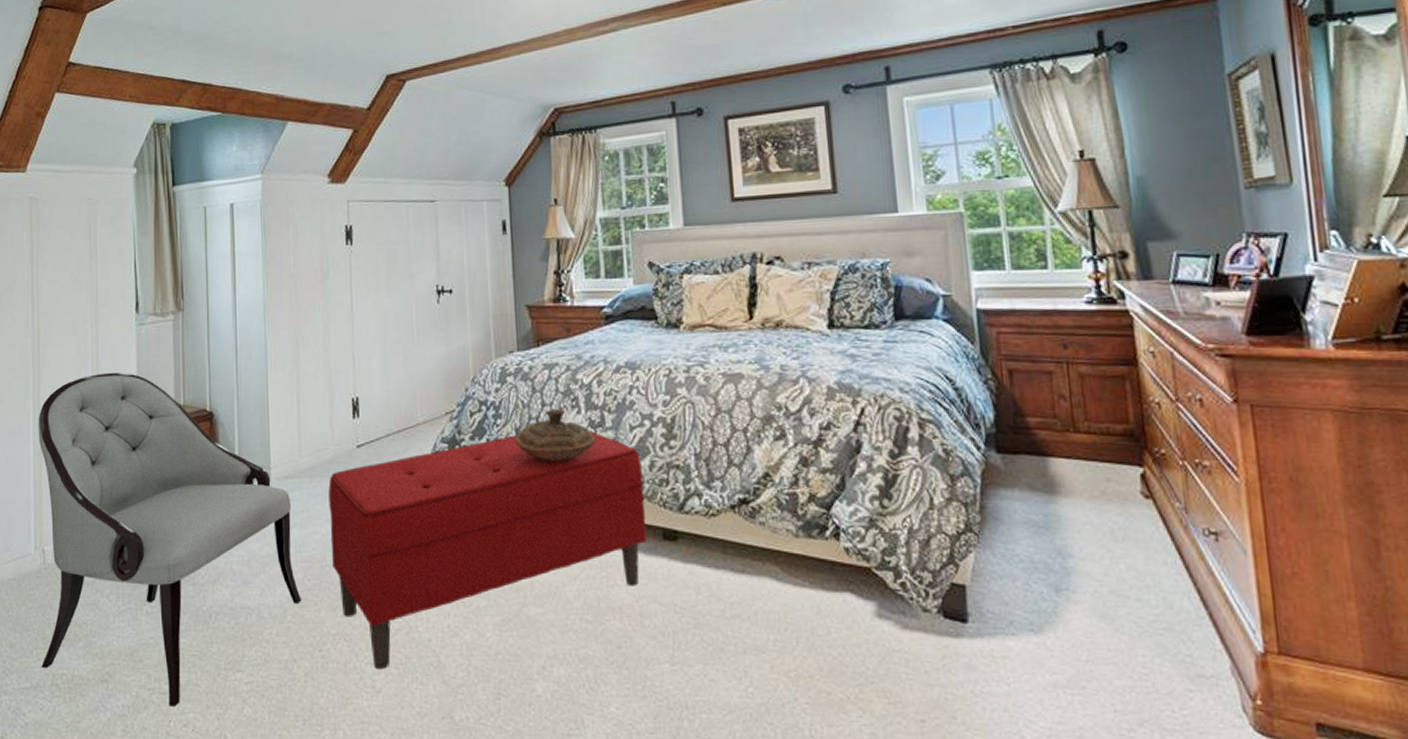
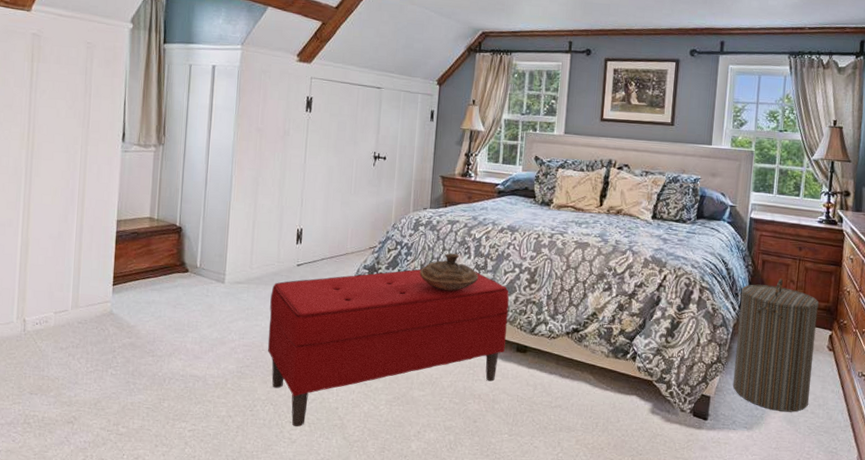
armchair: present [38,372,302,707] -> none [16,186,240,444]
laundry hamper: none [983,394,1128,601] -> present [732,279,819,412]

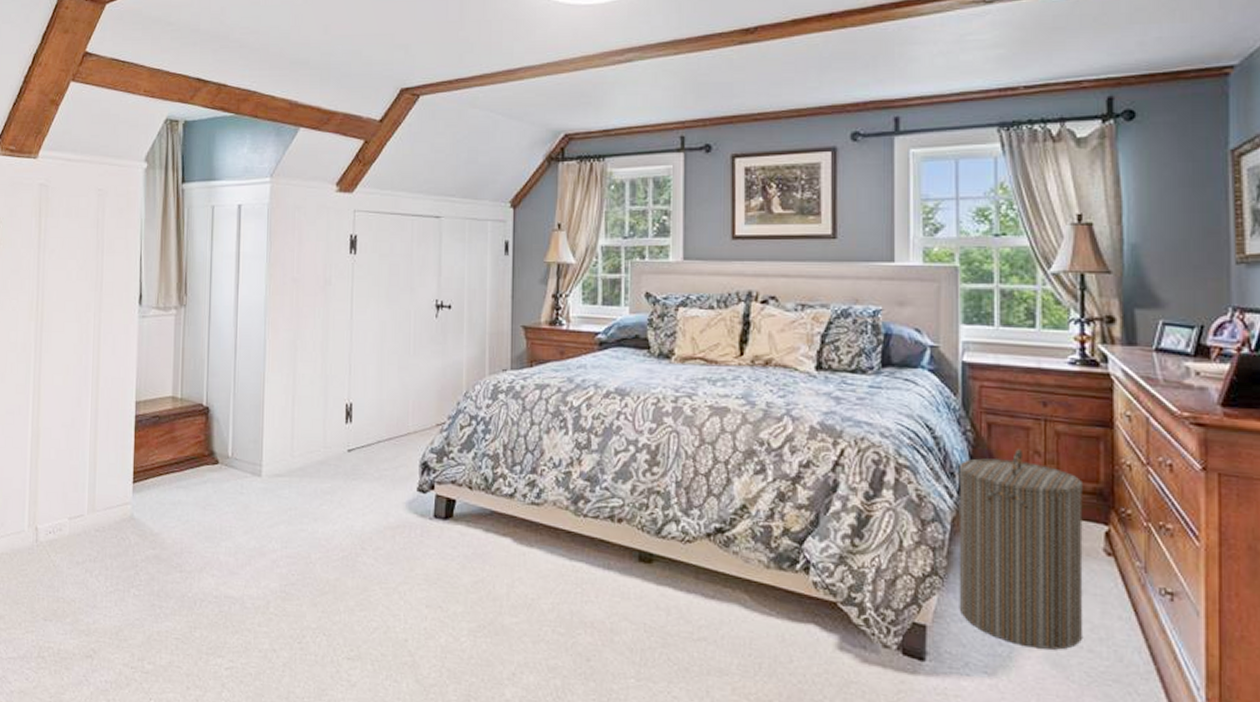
bench: present [268,269,509,427] -> none [316,451,625,666]
decorative bowl: present [419,253,478,291] -> none [502,428,580,480]

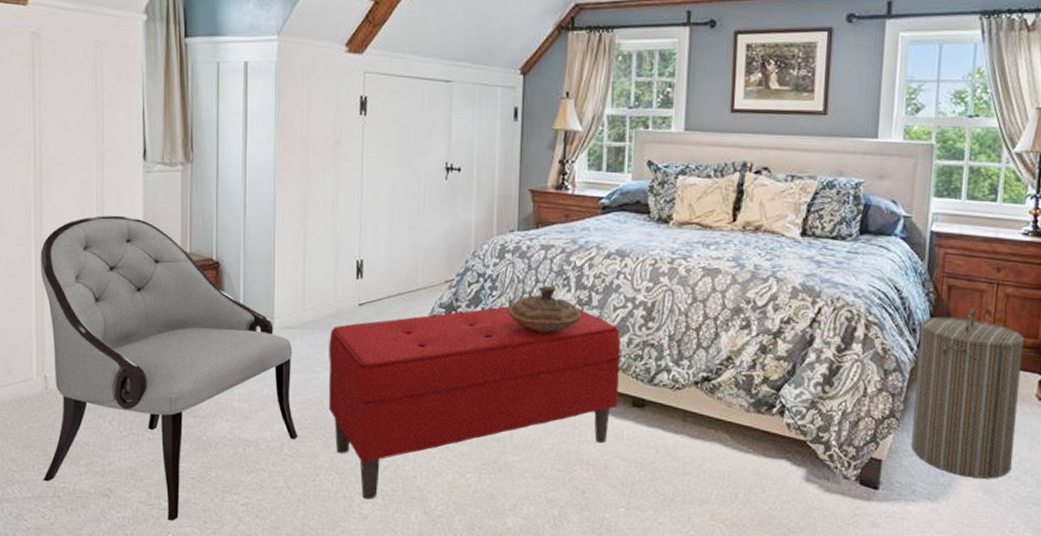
armchair: none [29,361,285,686] -> present [40,215,298,521]
bench: none [316,451,625,666] -> present [328,306,621,500]
decorative bowl: none [502,428,580,480] -> present [508,286,581,333]

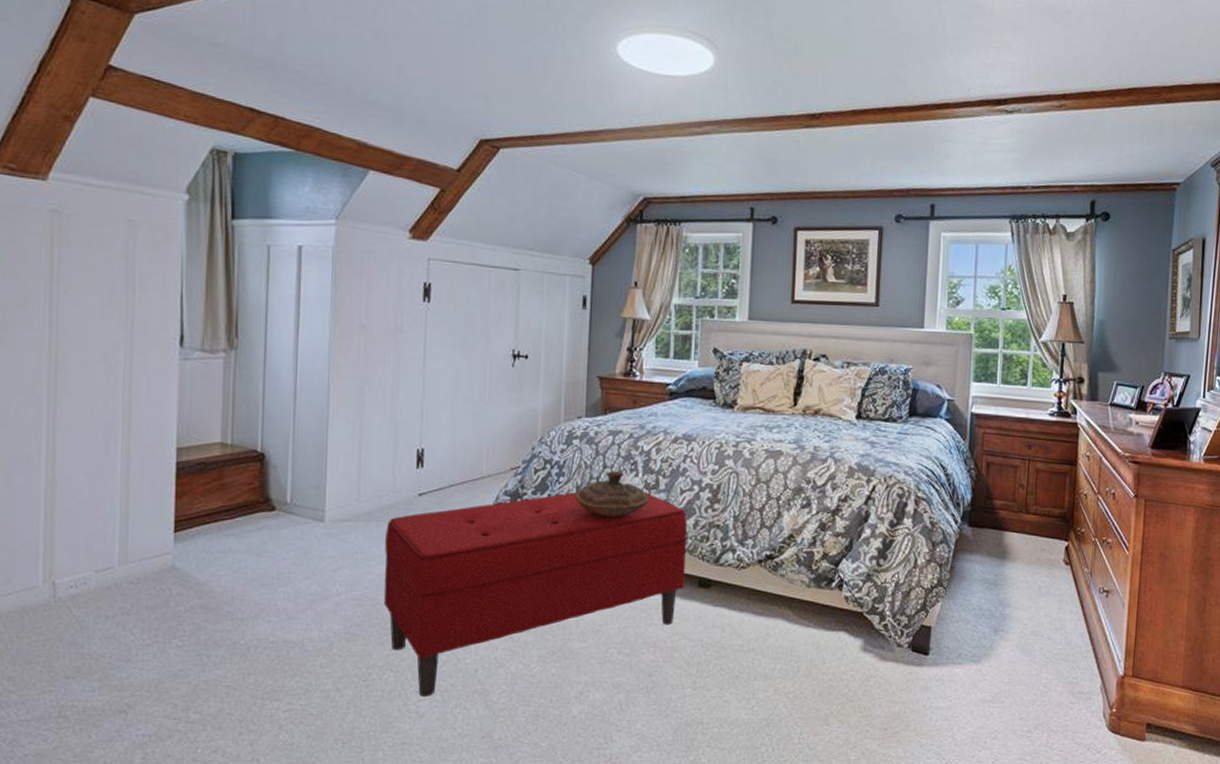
armchair: present [40,215,298,521] -> none [46,405,349,734]
laundry hamper: present [910,309,1024,479] -> none [956,483,1052,639]

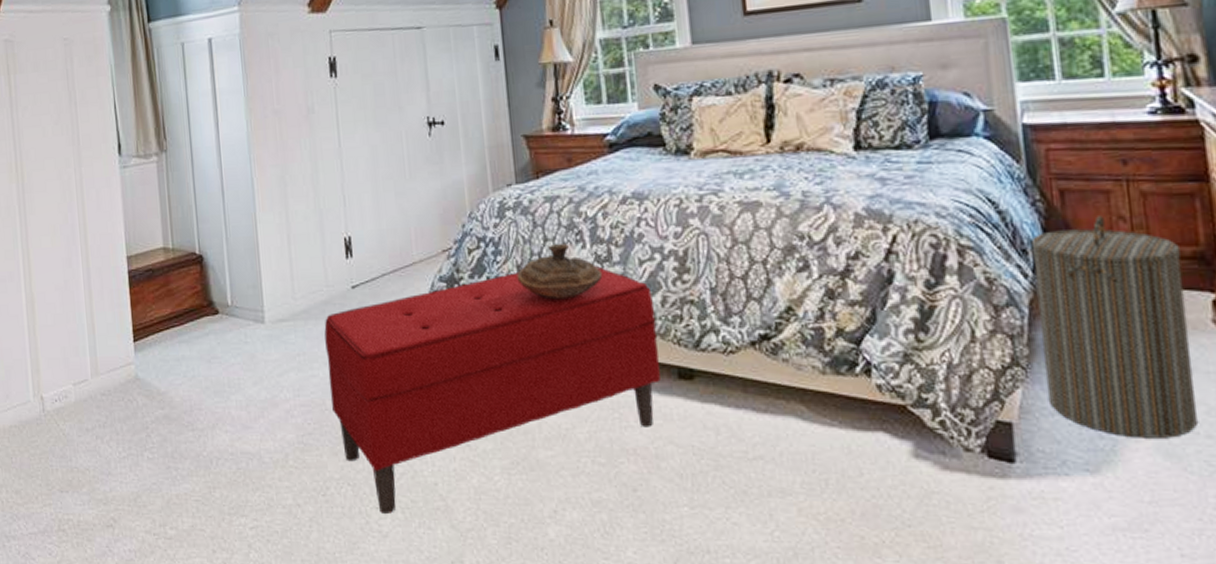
laundry hamper: none [956,483,1052,639] -> present [1030,216,1197,438]

